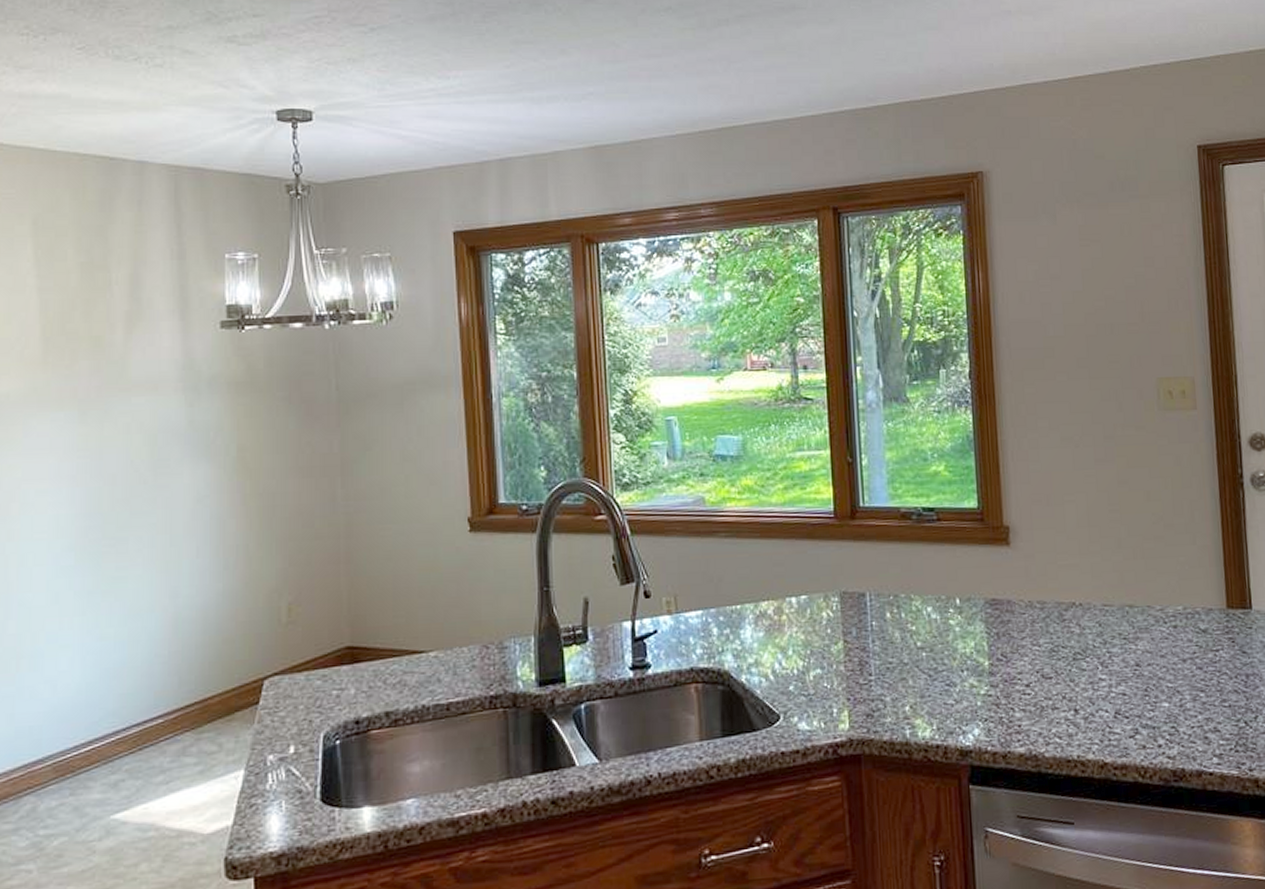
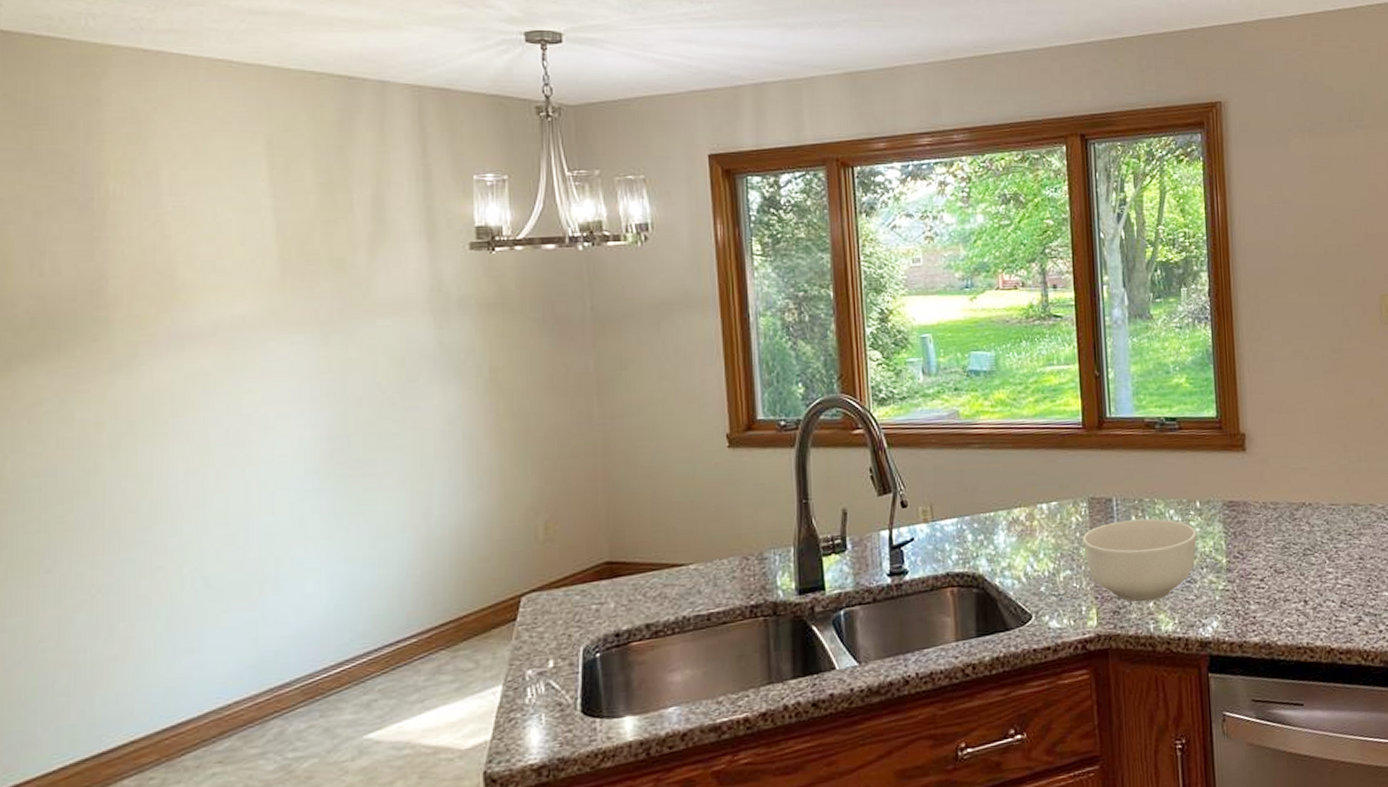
bowl: none [833,615,957,706] -> present [1082,518,1197,602]

